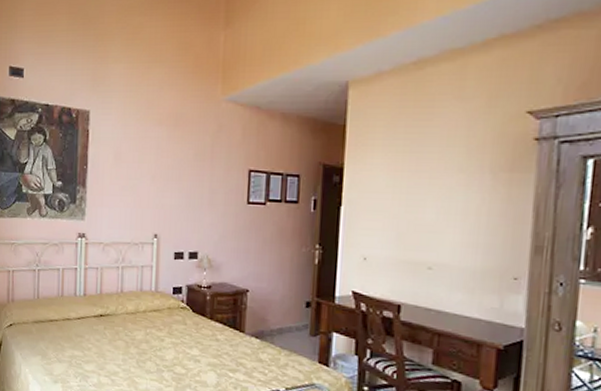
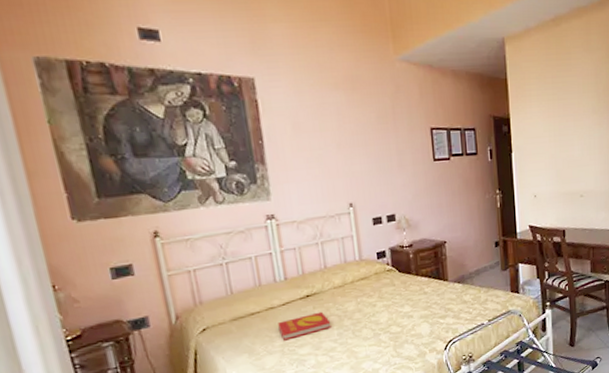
book: none [71,333,118,353] -> present [278,311,331,341]

